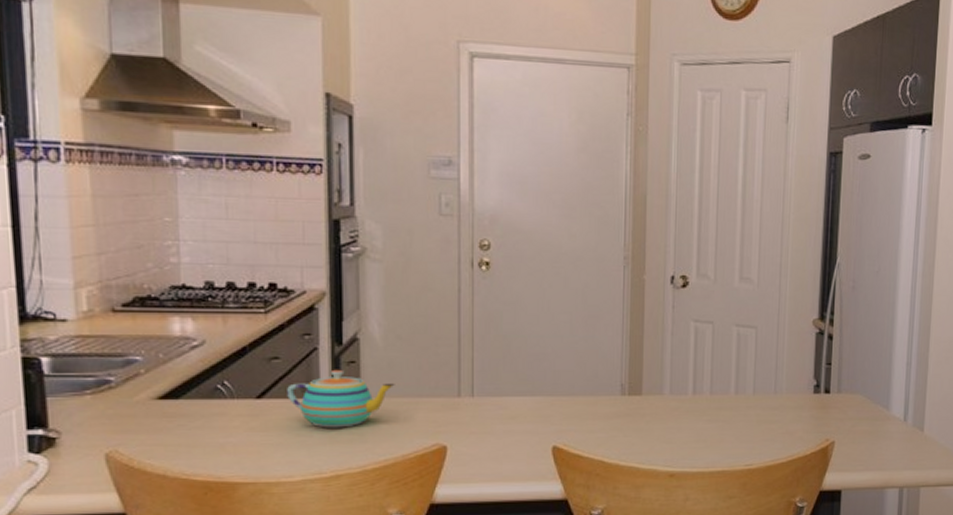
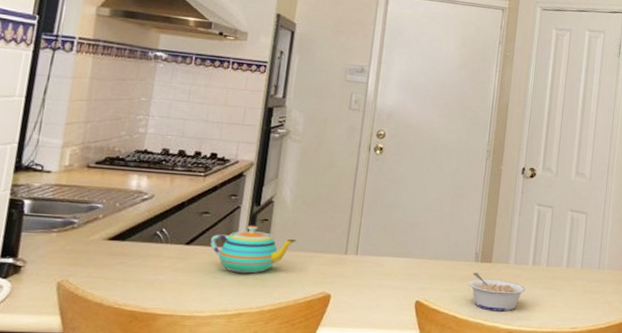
legume: none [615,408,687,452] -> present [468,272,526,312]

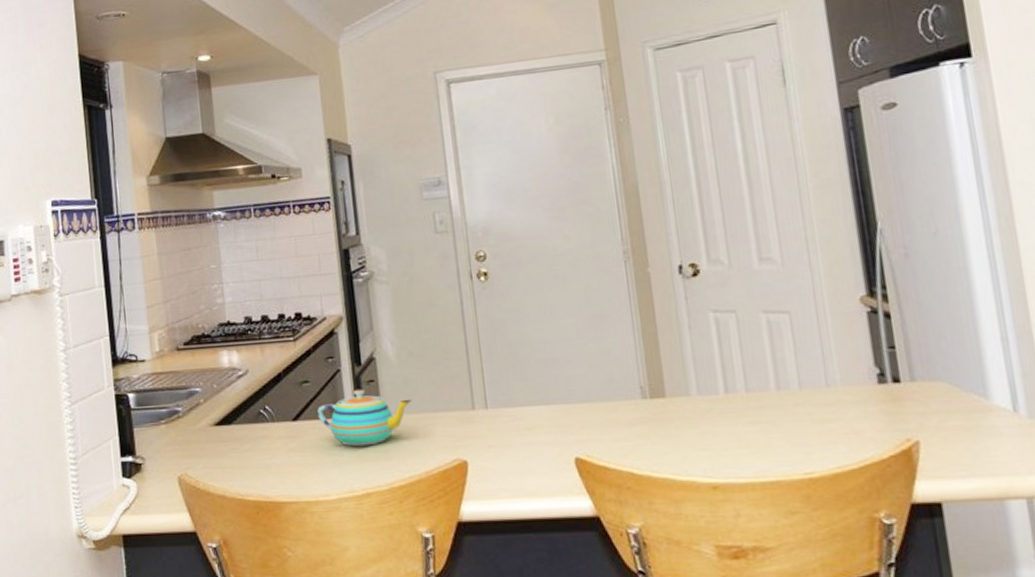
legume: present [468,272,526,312] -> none [639,412,724,462]

